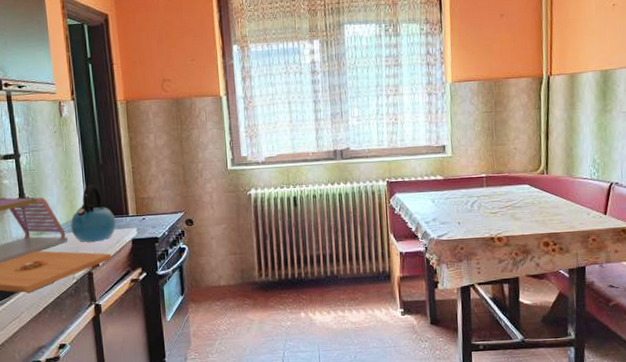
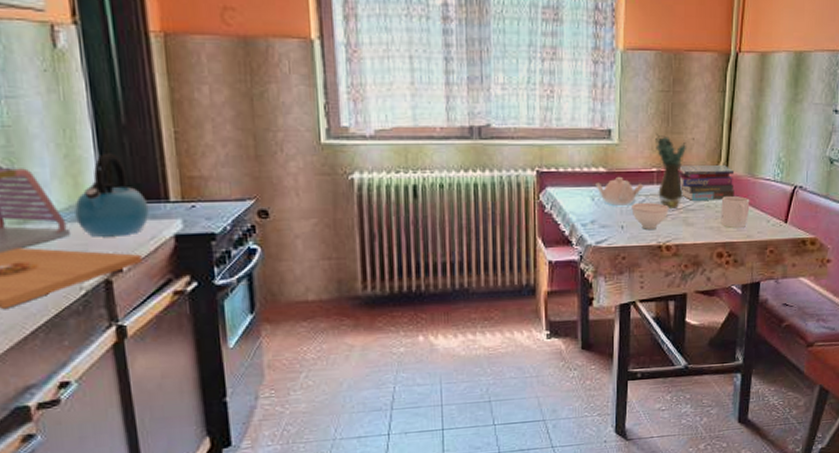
teapot: none [435,182,476,206] -> present [595,176,644,206]
bowl: none [466,202,498,225] -> present [631,202,669,230]
vase: none [482,145,510,206] -> present [655,132,686,208]
books: none [505,167,556,199] -> present [679,164,735,201]
mug: none [544,194,571,221] -> present [721,196,750,229]

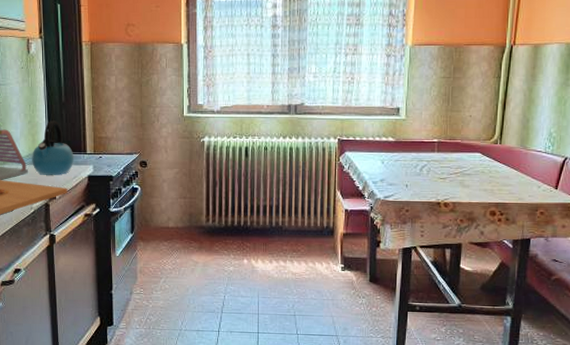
teapot: present [595,176,644,206] -> none [385,145,426,168]
bowl: present [631,202,669,230] -> none [415,166,448,189]
vase: present [655,132,686,208] -> none [437,110,464,172]
books: present [679,164,735,201] -> none [457,137,508,167]
mug: present [721,196,750,229] -> none [494,165,522,192]

